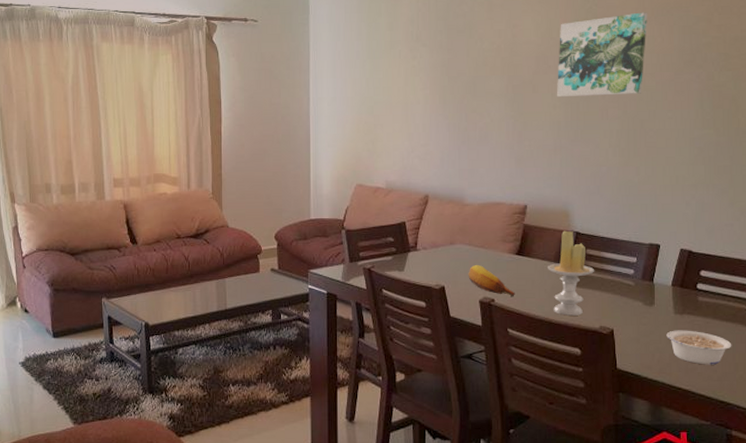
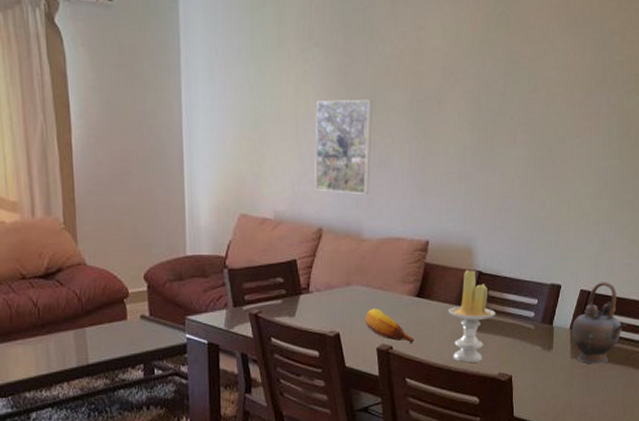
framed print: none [422,86,473,165] -> present [315,99,372,194]
wall art: present [556,12,648,98] -> none [463,20,562,117]
legume: present [666,330,732,365] -> none [562,374,623,410]
teapot: none [674,242,732,320] -> present [572,282,627,364]

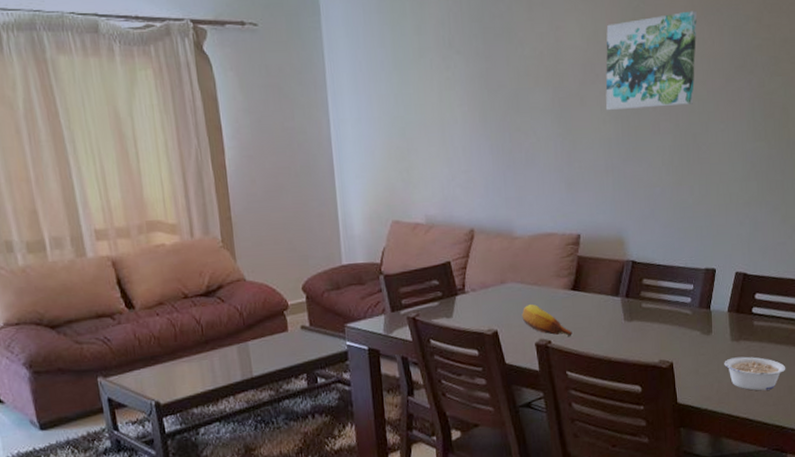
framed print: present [315,99,372,194] -> none [460,101,518,194]
candle: present [447,270,496,363] -> none [603,260,653,352]
wall art: none [463,20,562,117] -> present [605,10,698,111]
legume: none [562,374,623,410] -> present [724,356,786,391]
teapot: present [572,282,627,364] -> none [730,262,785,346]

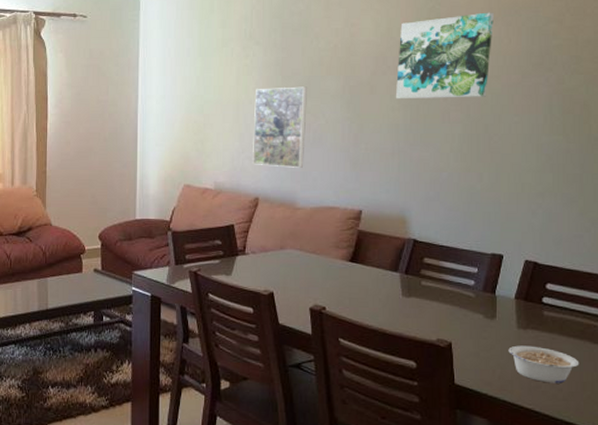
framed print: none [460,101,518,194] -> present [253,86,307,168]
fruit: present [522,304,572,336] -> none [298,271,348,305]

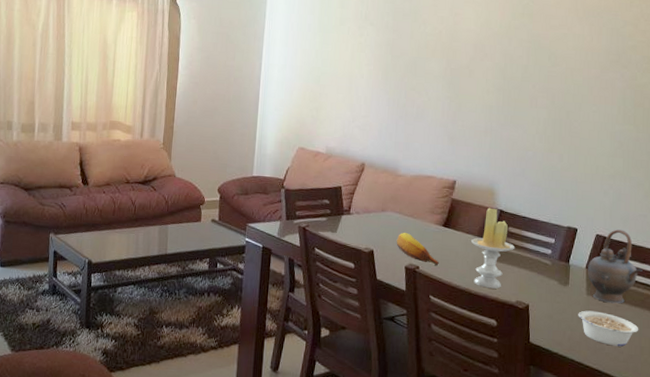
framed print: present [253,86,307,168] -> none [361,65,413,139]
fruit: none [298,271,348,305] -> present [396,233,439,265]
candle: none [381,238,433,327] -> present [470,207,515,289]
wall art: present [395,12,495,100] -> none [490,12,580,87]
teapot: none [517,253,581,336] -> present [588,229,643,304]

